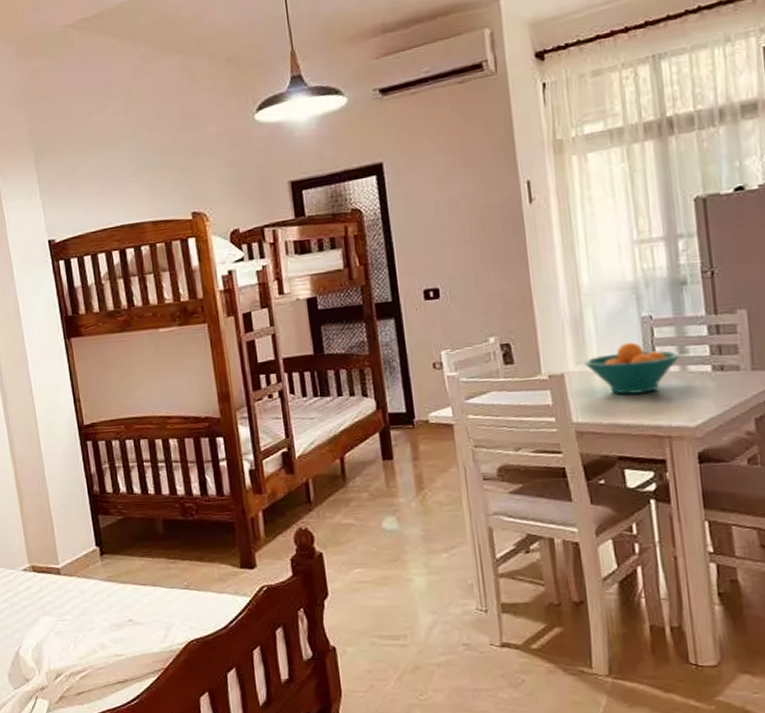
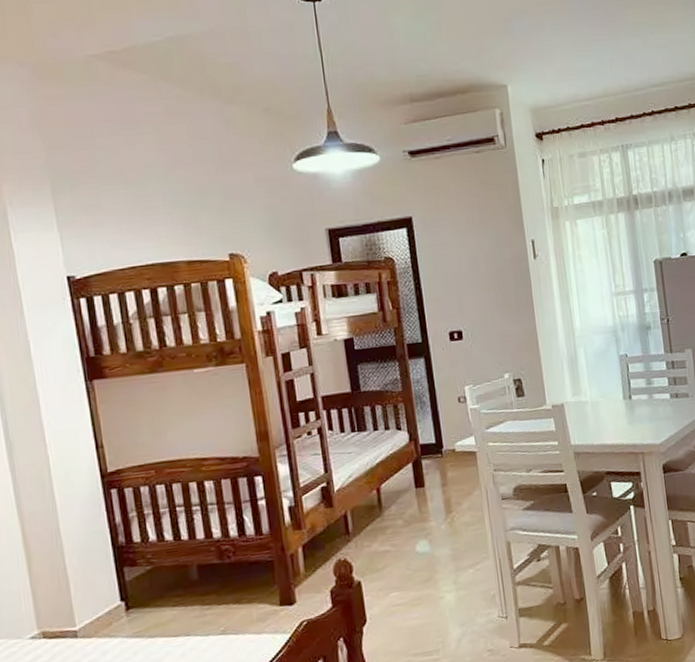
fruit bowl: present [584,342,681,395] -> none [579,376,648,420]

